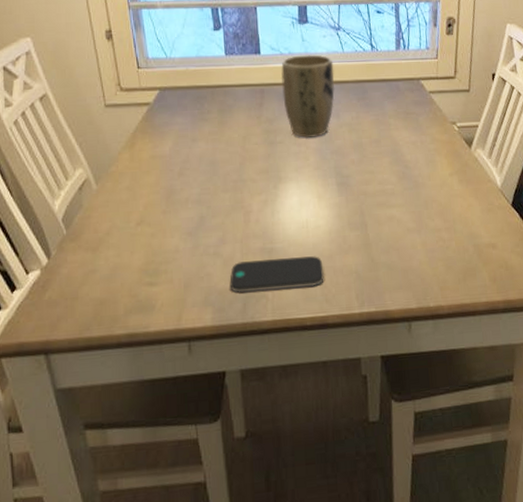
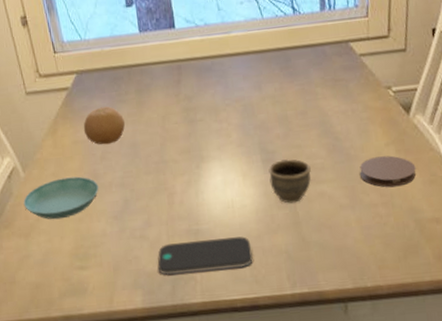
saucer: none [93,191,174,234] -> present [23,176,99,220]
fruit: none [162,124,206,161] -> present [83,106,126,145]
plant pot: present [281,55,335,139] -> none [197,24,256,115]
cup: none [343,183,382,226] -> present [268,159,311,204]
coaster: none [426,185,476,214] -> present [359,155,416,187]

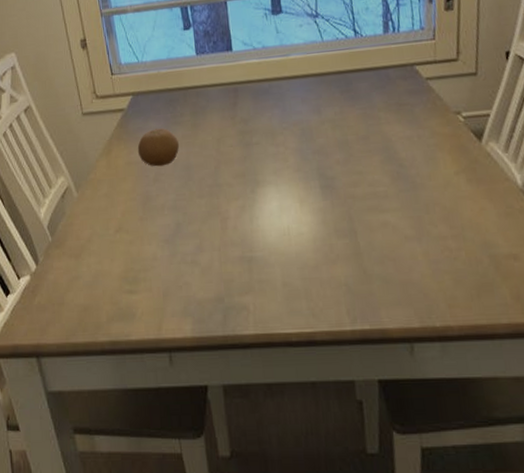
saucer: present [23,176,99,220] -> none [75,198,151,241]
smartphone: present [157,236,253,275] -> none [208,266,310,303]
cup: present [268,159,311,204] -> none [327,186,373,233]
coaster: present [359,155,416,187] -> none [426,185,490,219]

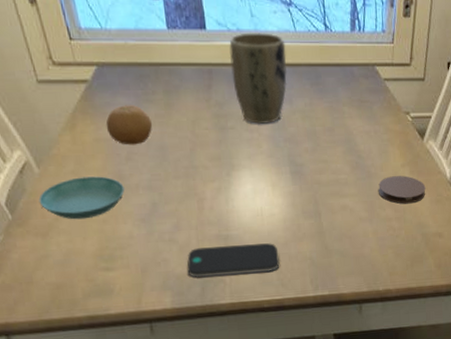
saucer: none [75,198,151,241] -> present [38,176,125,220]
smartphone: none [208,266,310,303] -> present [187,243,280,277]
plant pot: none [255,46,315,138] -> present [229,33,288,125]
coaster: none [426,185,490,219] -> present [378,176,426,204]

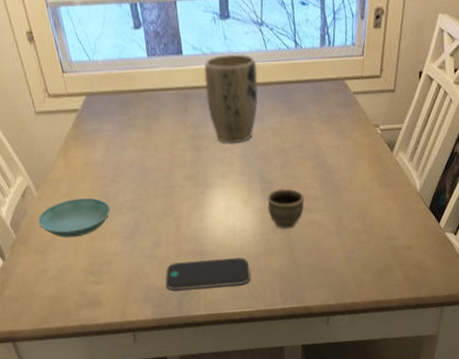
fruit: present [105,105,153,145] -> none [94,130,135,168]
cup: none [296,173,335,214] -> present [267,188,304,229]
coaster: present [378,176,426,204] -> none [347,189,395,218]

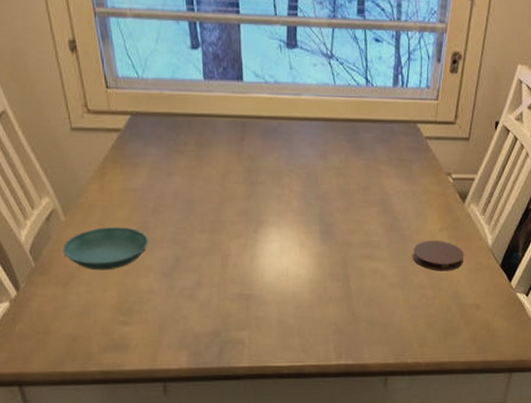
smartphone: present [165,257,251,290] -> none [206,305,303,337]
plant pot: present [204,54,259,144] -> none [265,85,324,181]
cup: present [267,188,304,229] -> none [326,233,367,277]
coaster: none [347,189,395,218] -> present [413,241,464,271]

